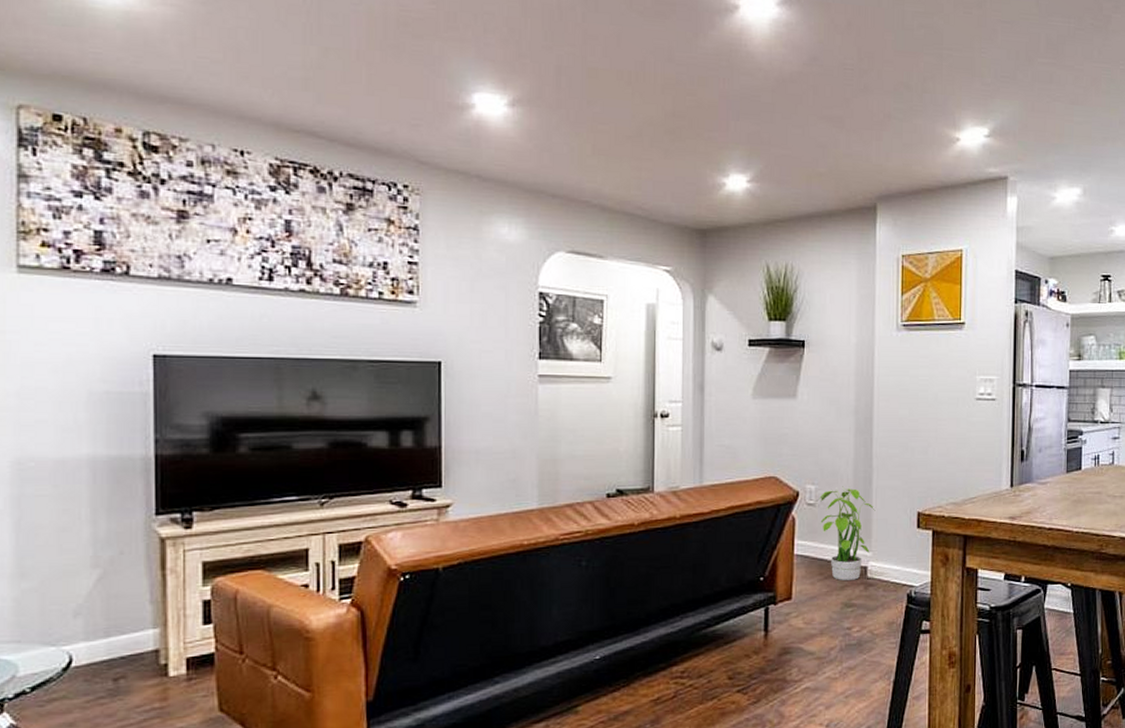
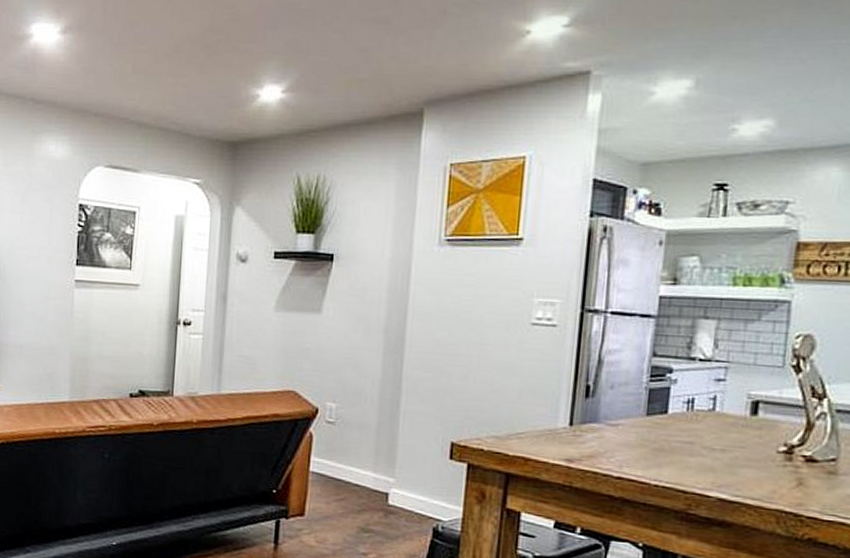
potted plant: present [818,486,875,581] -> none [338,407,402,506]

